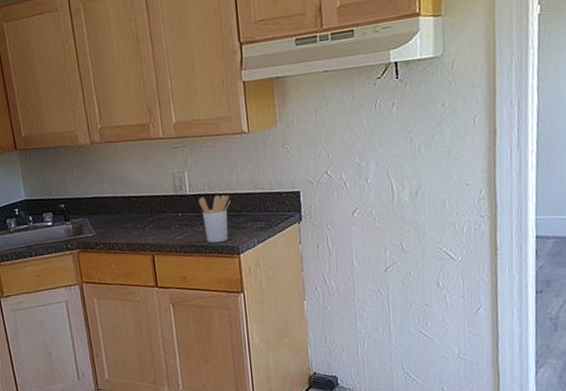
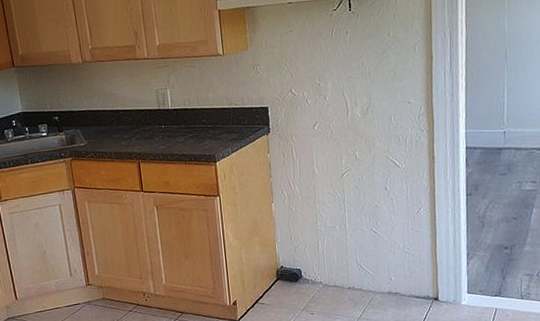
utensil holder: present [198,194,231,244] -> none [179,109,208,153]

